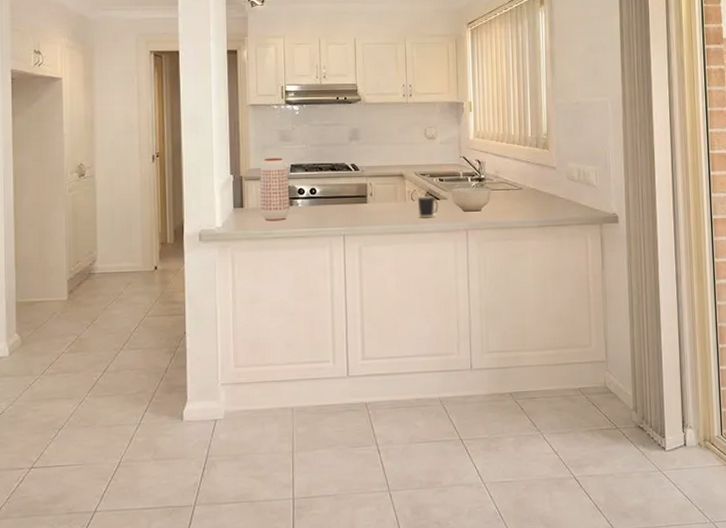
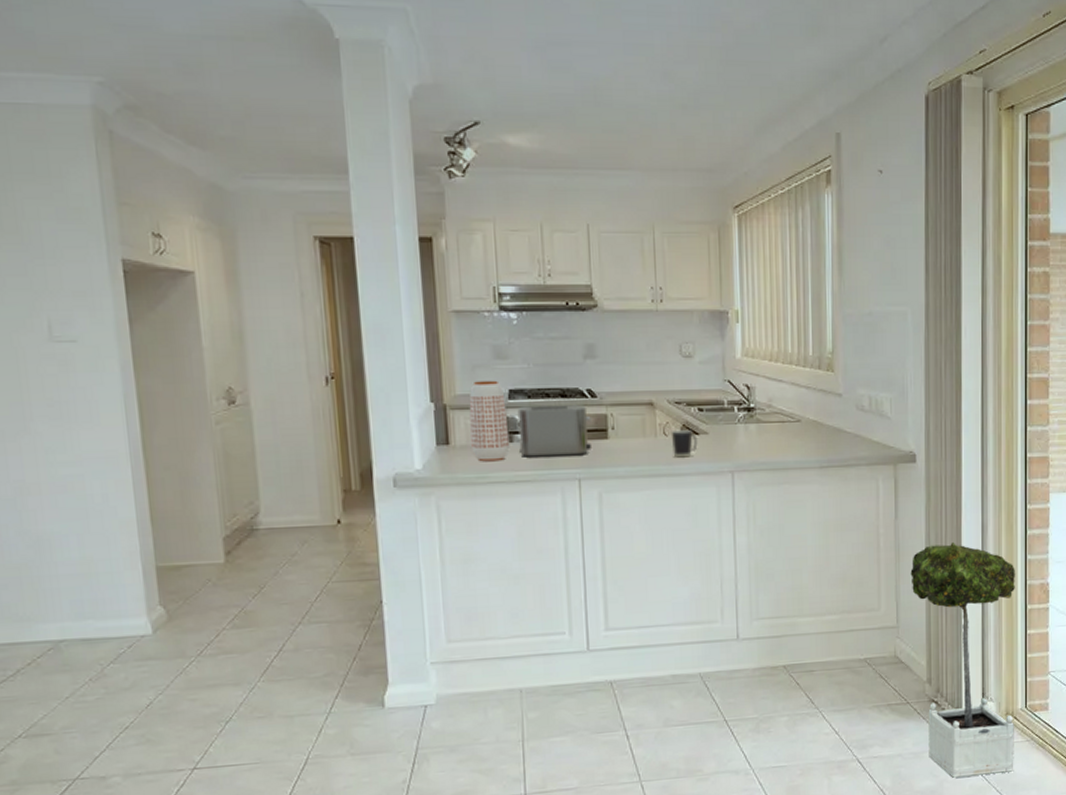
toaster: none [297,176,354,219] -> present [517,405,591,459]
bowl: present [451,186,491,212] -> none [713,418,763,450]
potted tree: none [616,289,713,497] -> present [910,541,1016,778]

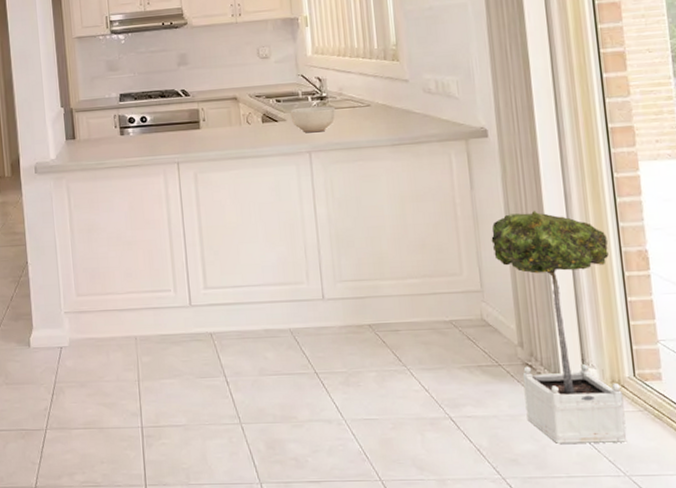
vase: present [469,380,510,462] -> none [89,87,122,152]
toaster: present [517,405,591,459] -> none [126,102,187,148]
mug: present [671,429,698,458] -> none [253,117,277,142]
bowl: none [713,418,763,450] -> present [290,105,335,133]

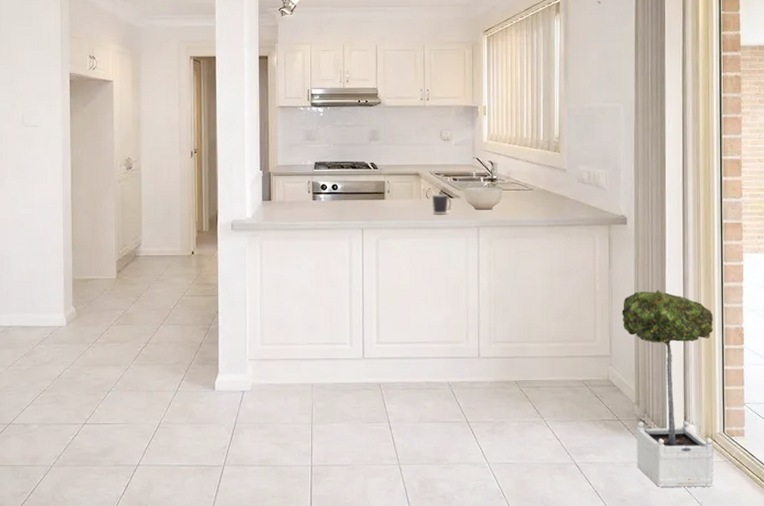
mug: none [253,117,277,142] -> present [431,193,452,215]

